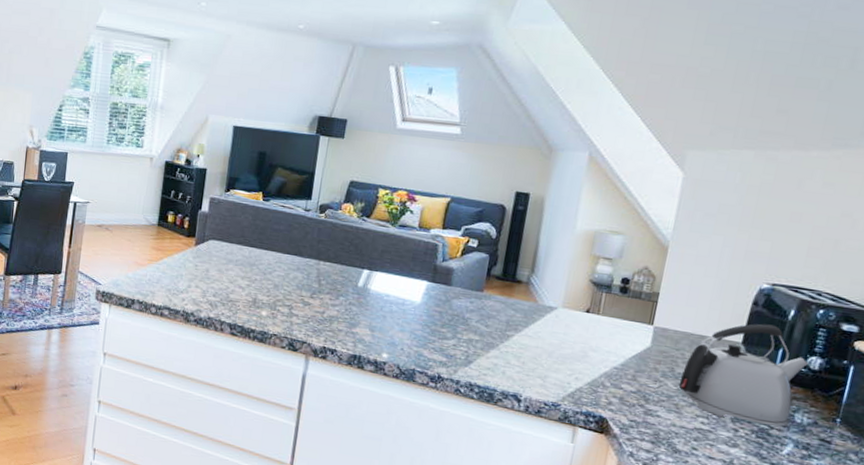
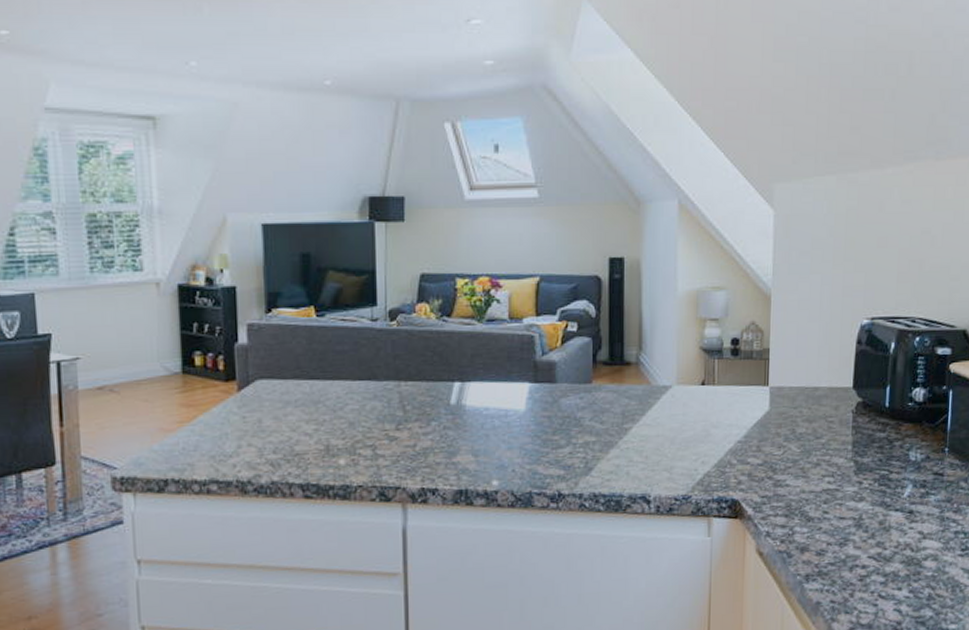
kettle: present [678,323,809,428] -> none [801,362,914,472]

